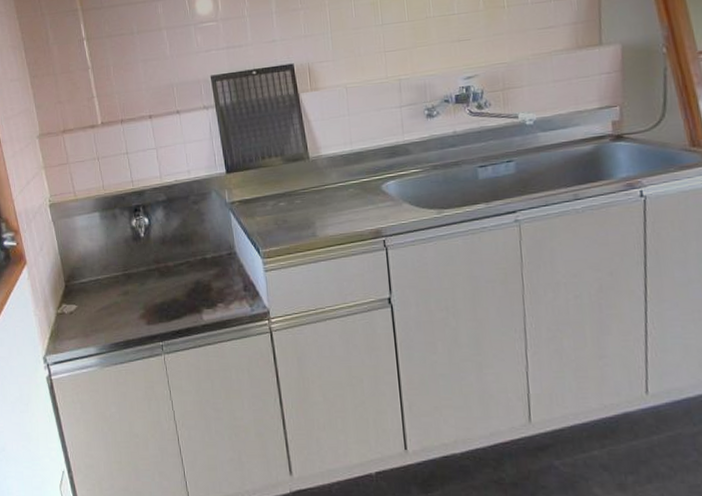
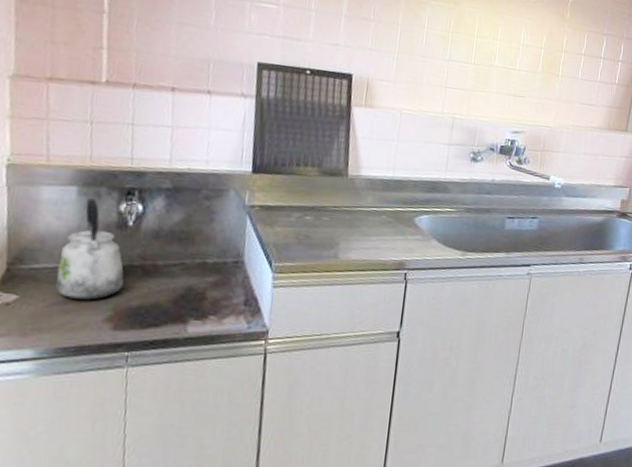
kettle: none [98,220,147,304] -> present [56,198,124,301]

